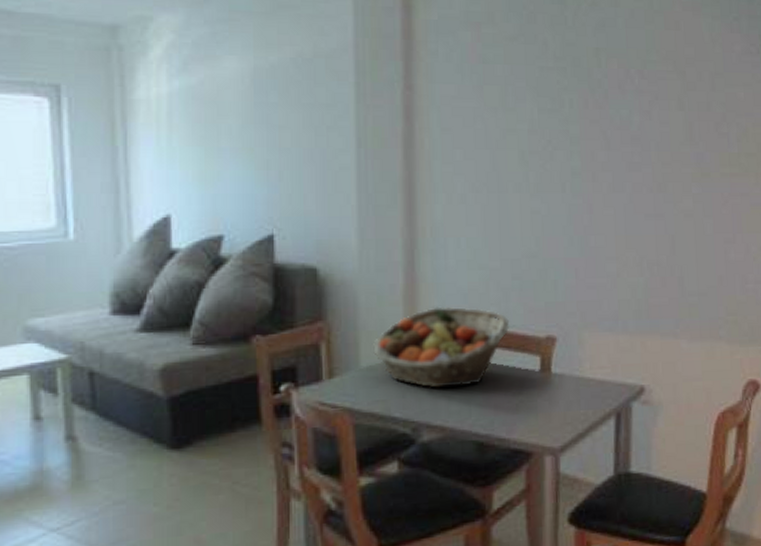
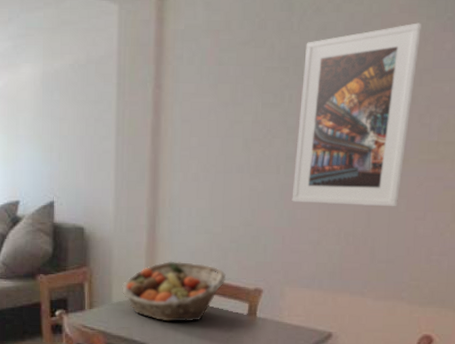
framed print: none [582,22,708,229] -> present [291,23,421,207]

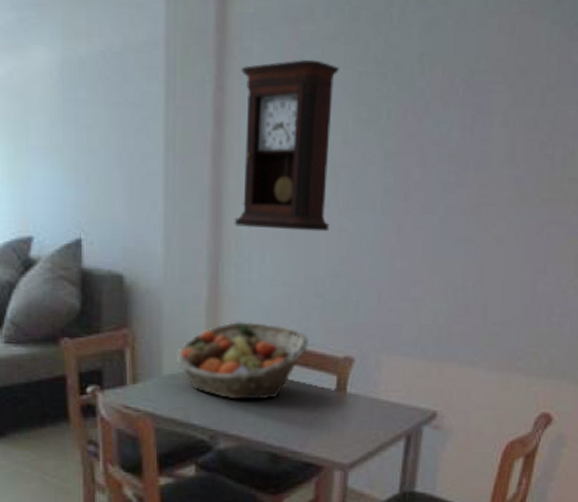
pendulum clock: none [168,60,251,191] -> present [234,59,339,232]
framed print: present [291,23,421,207] -> none [390,26,545,257]

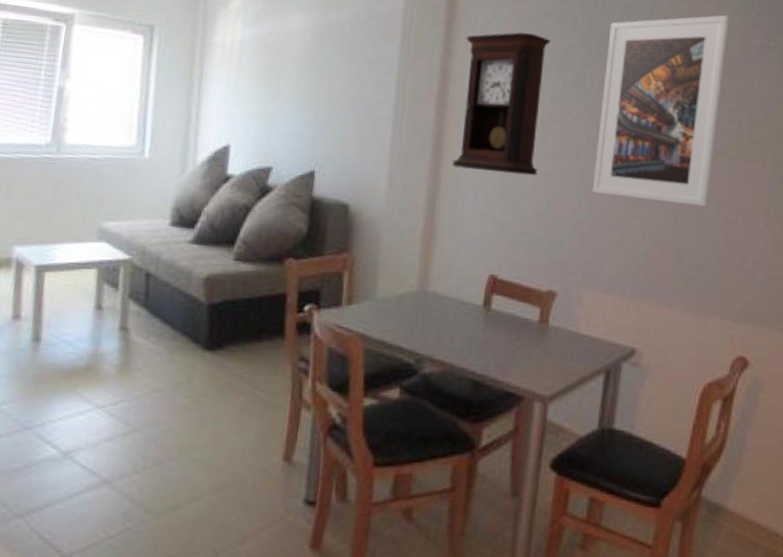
fruit basket: present [175,321,310,400] -> none [389,251,515,328]
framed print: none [390,26,545,257] -> present [592,14,729,207]

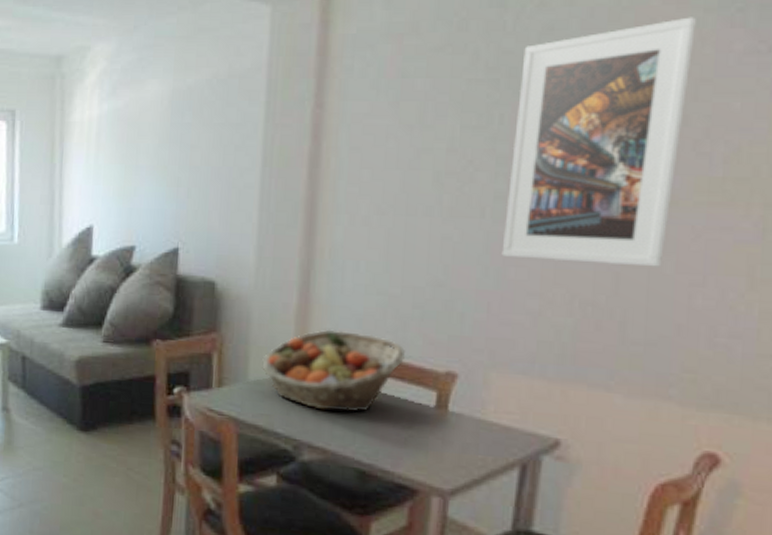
fruit basket: none [389,251,515,328] -> present [262,329,406,413]
pendulum clock: present [452,32,551,176] -> none [328,71,446,240]

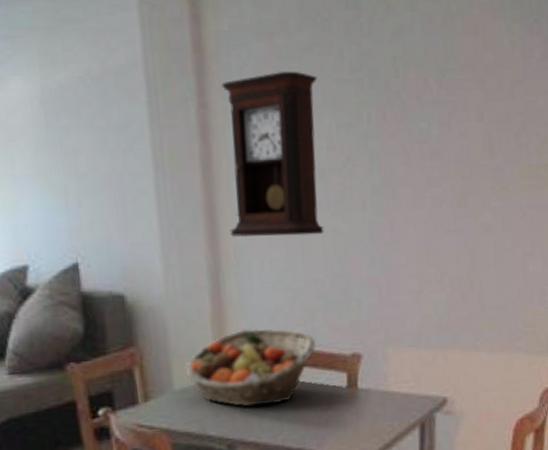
pendulum clock: none [328,71,446,240] -> present [221,71,324,238]
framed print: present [501,17,696,267] -> none [380,25,507,245]

